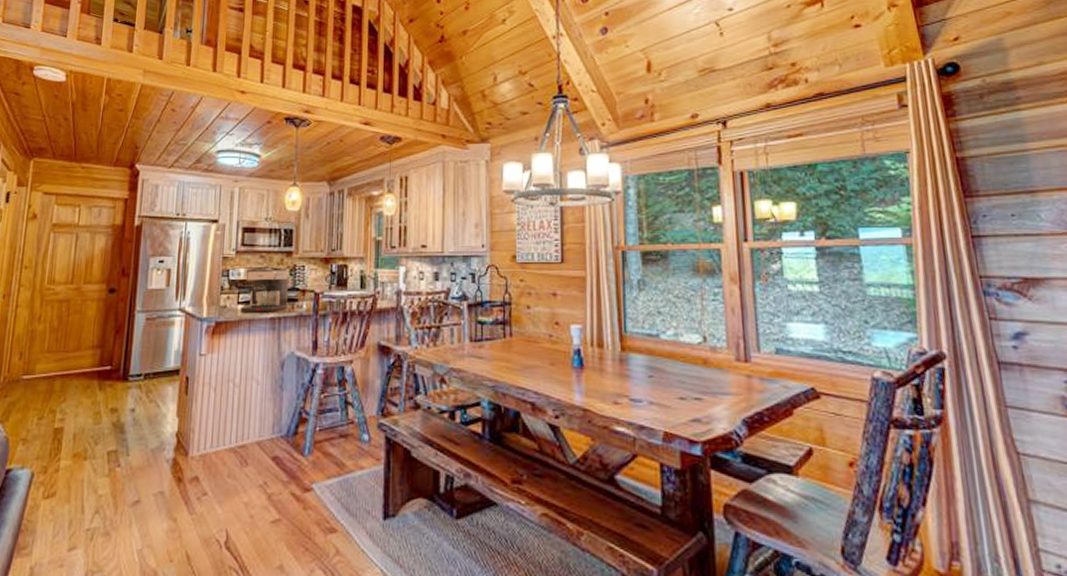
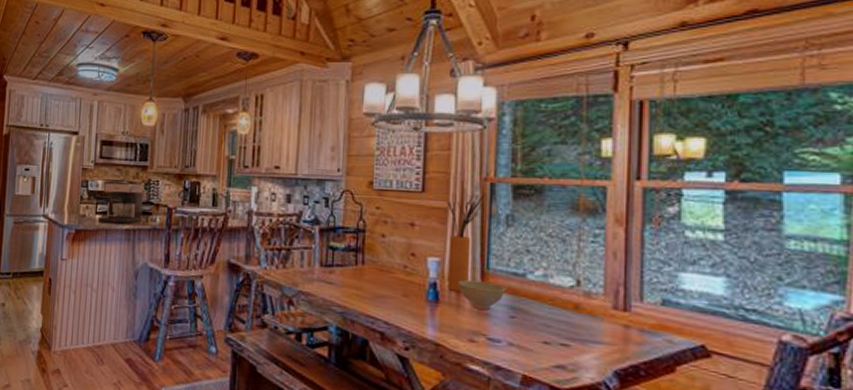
vase: none [584,256,618,358] -> present [447,187,486,293]
bowl: none [600,344,643,371] -> present [458,280,506,310]

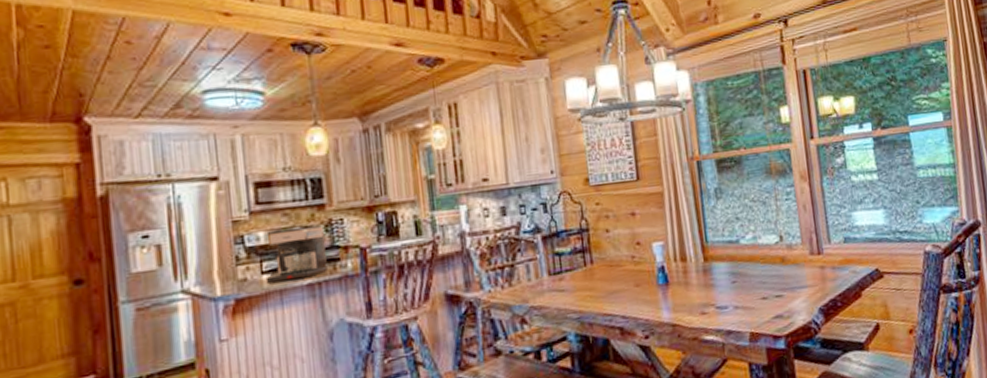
vase: present [447,187,486,293] -> none [661,169,694,272]
bowl: present [458,280,506,310] -> none [683,254,725,282]

